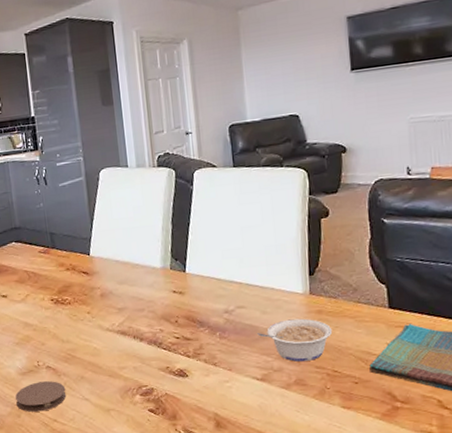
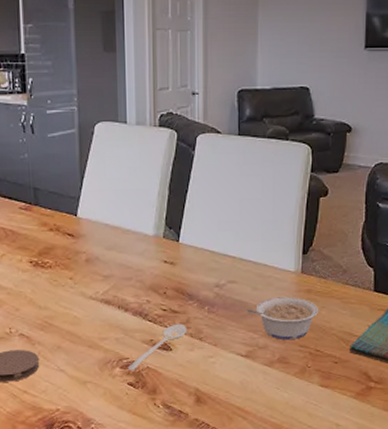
stirrer: none [147,350,201,397] -> present [127,323,187,370]

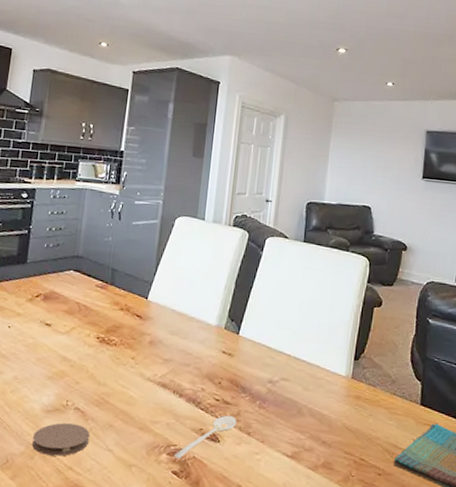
legume: present [246,297,319,341] -> none [296,399,367,446]

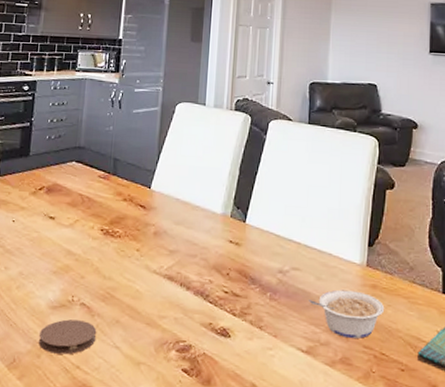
stirrer: present [173,415,237,459] -> none [183,308,248,356]
legume: none [296,399,367,446] -> present [309,289,385,339]

